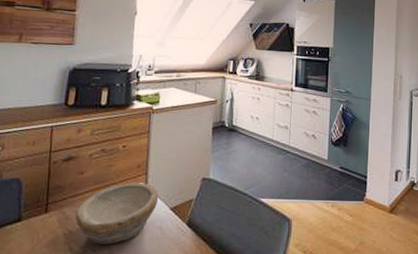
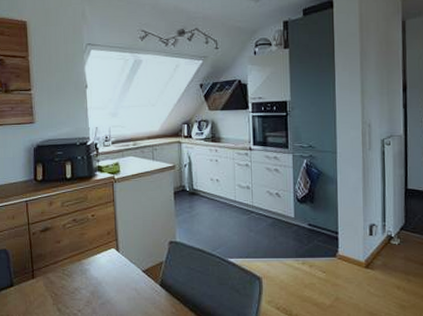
bowl: present [75,182,159,244] -> none [59,248,131,305]

